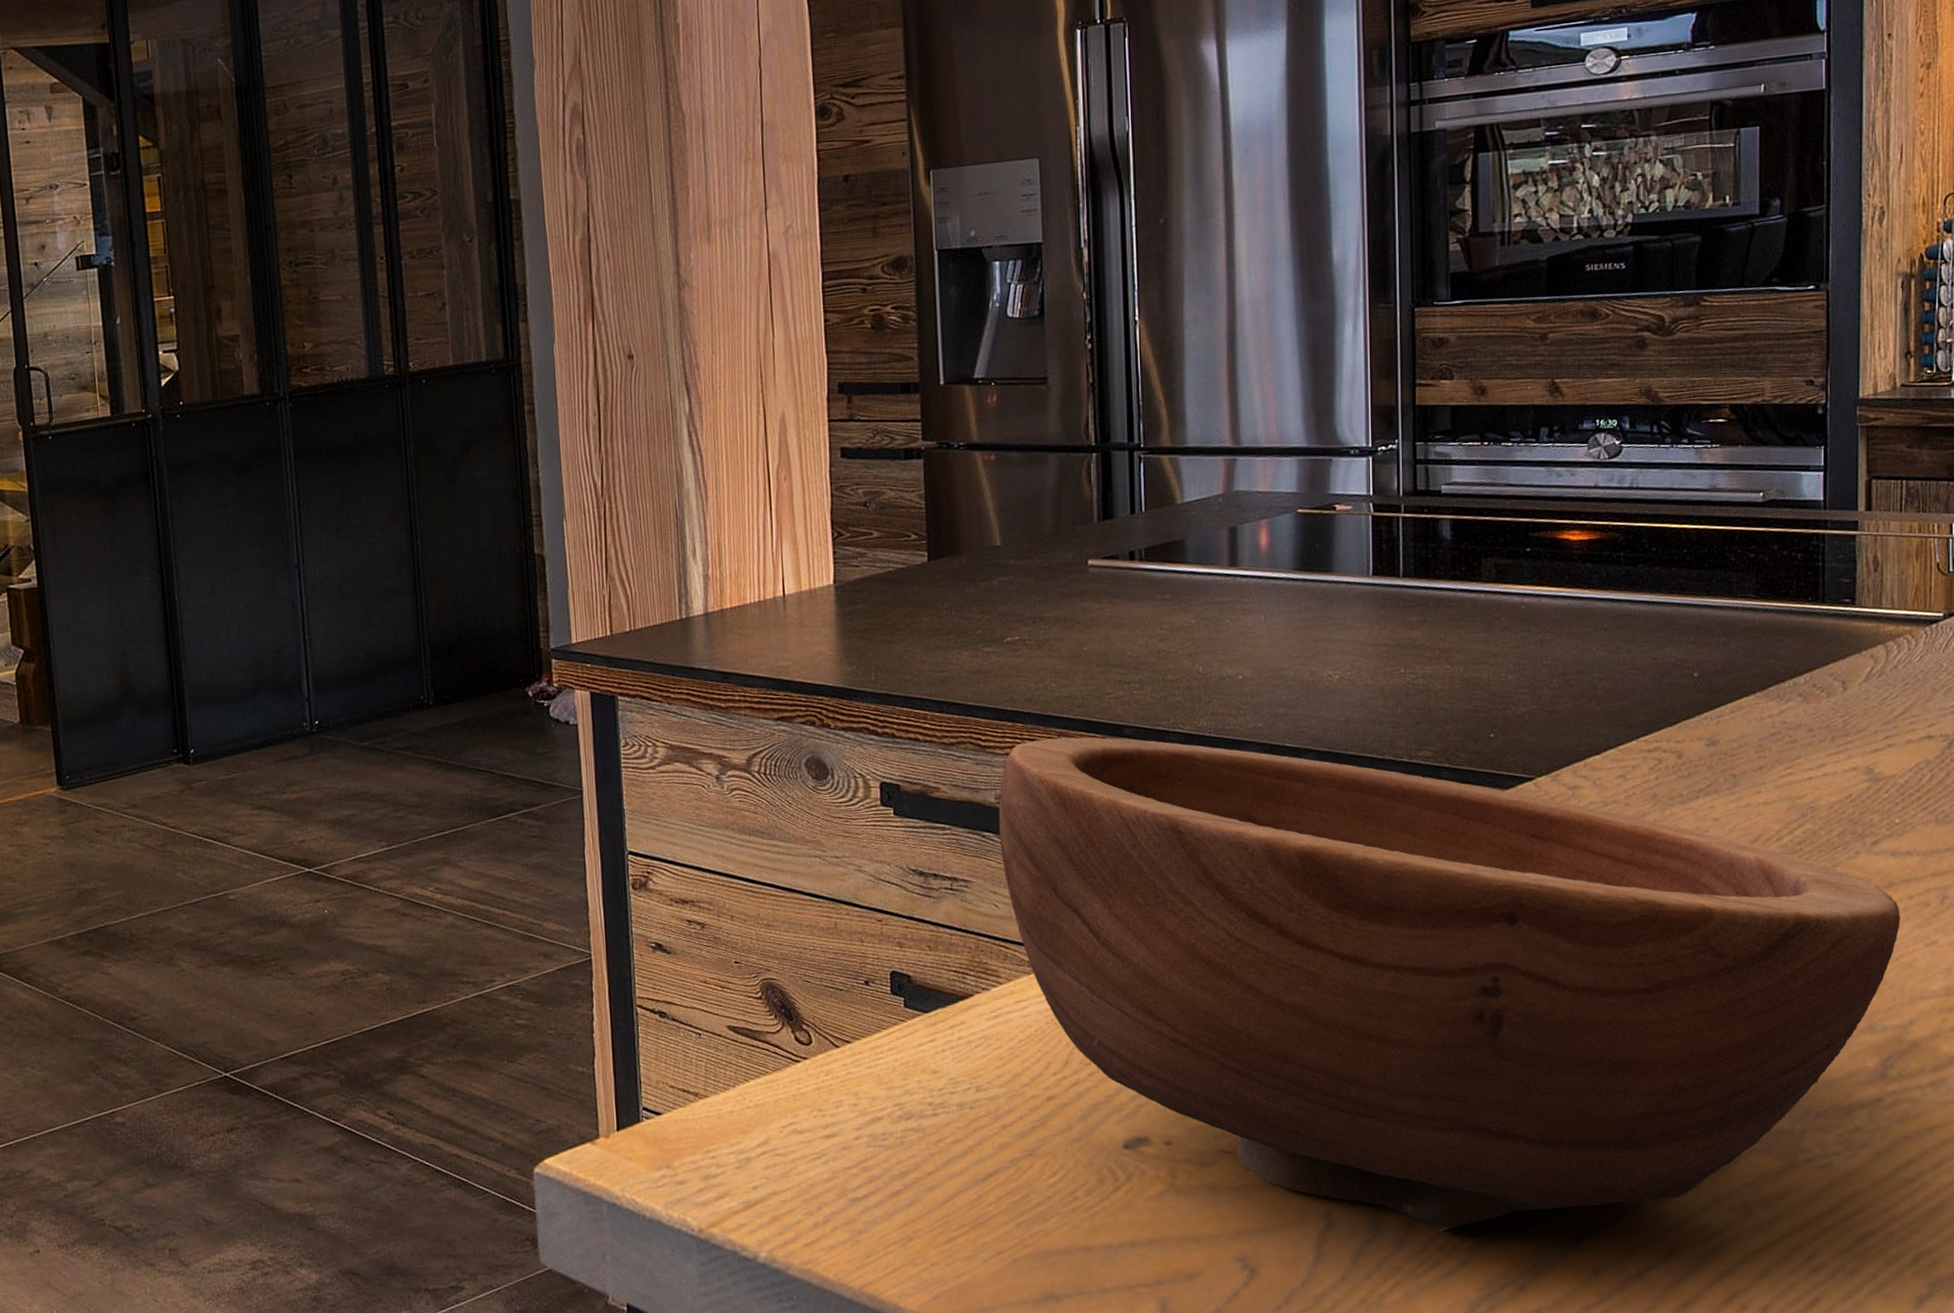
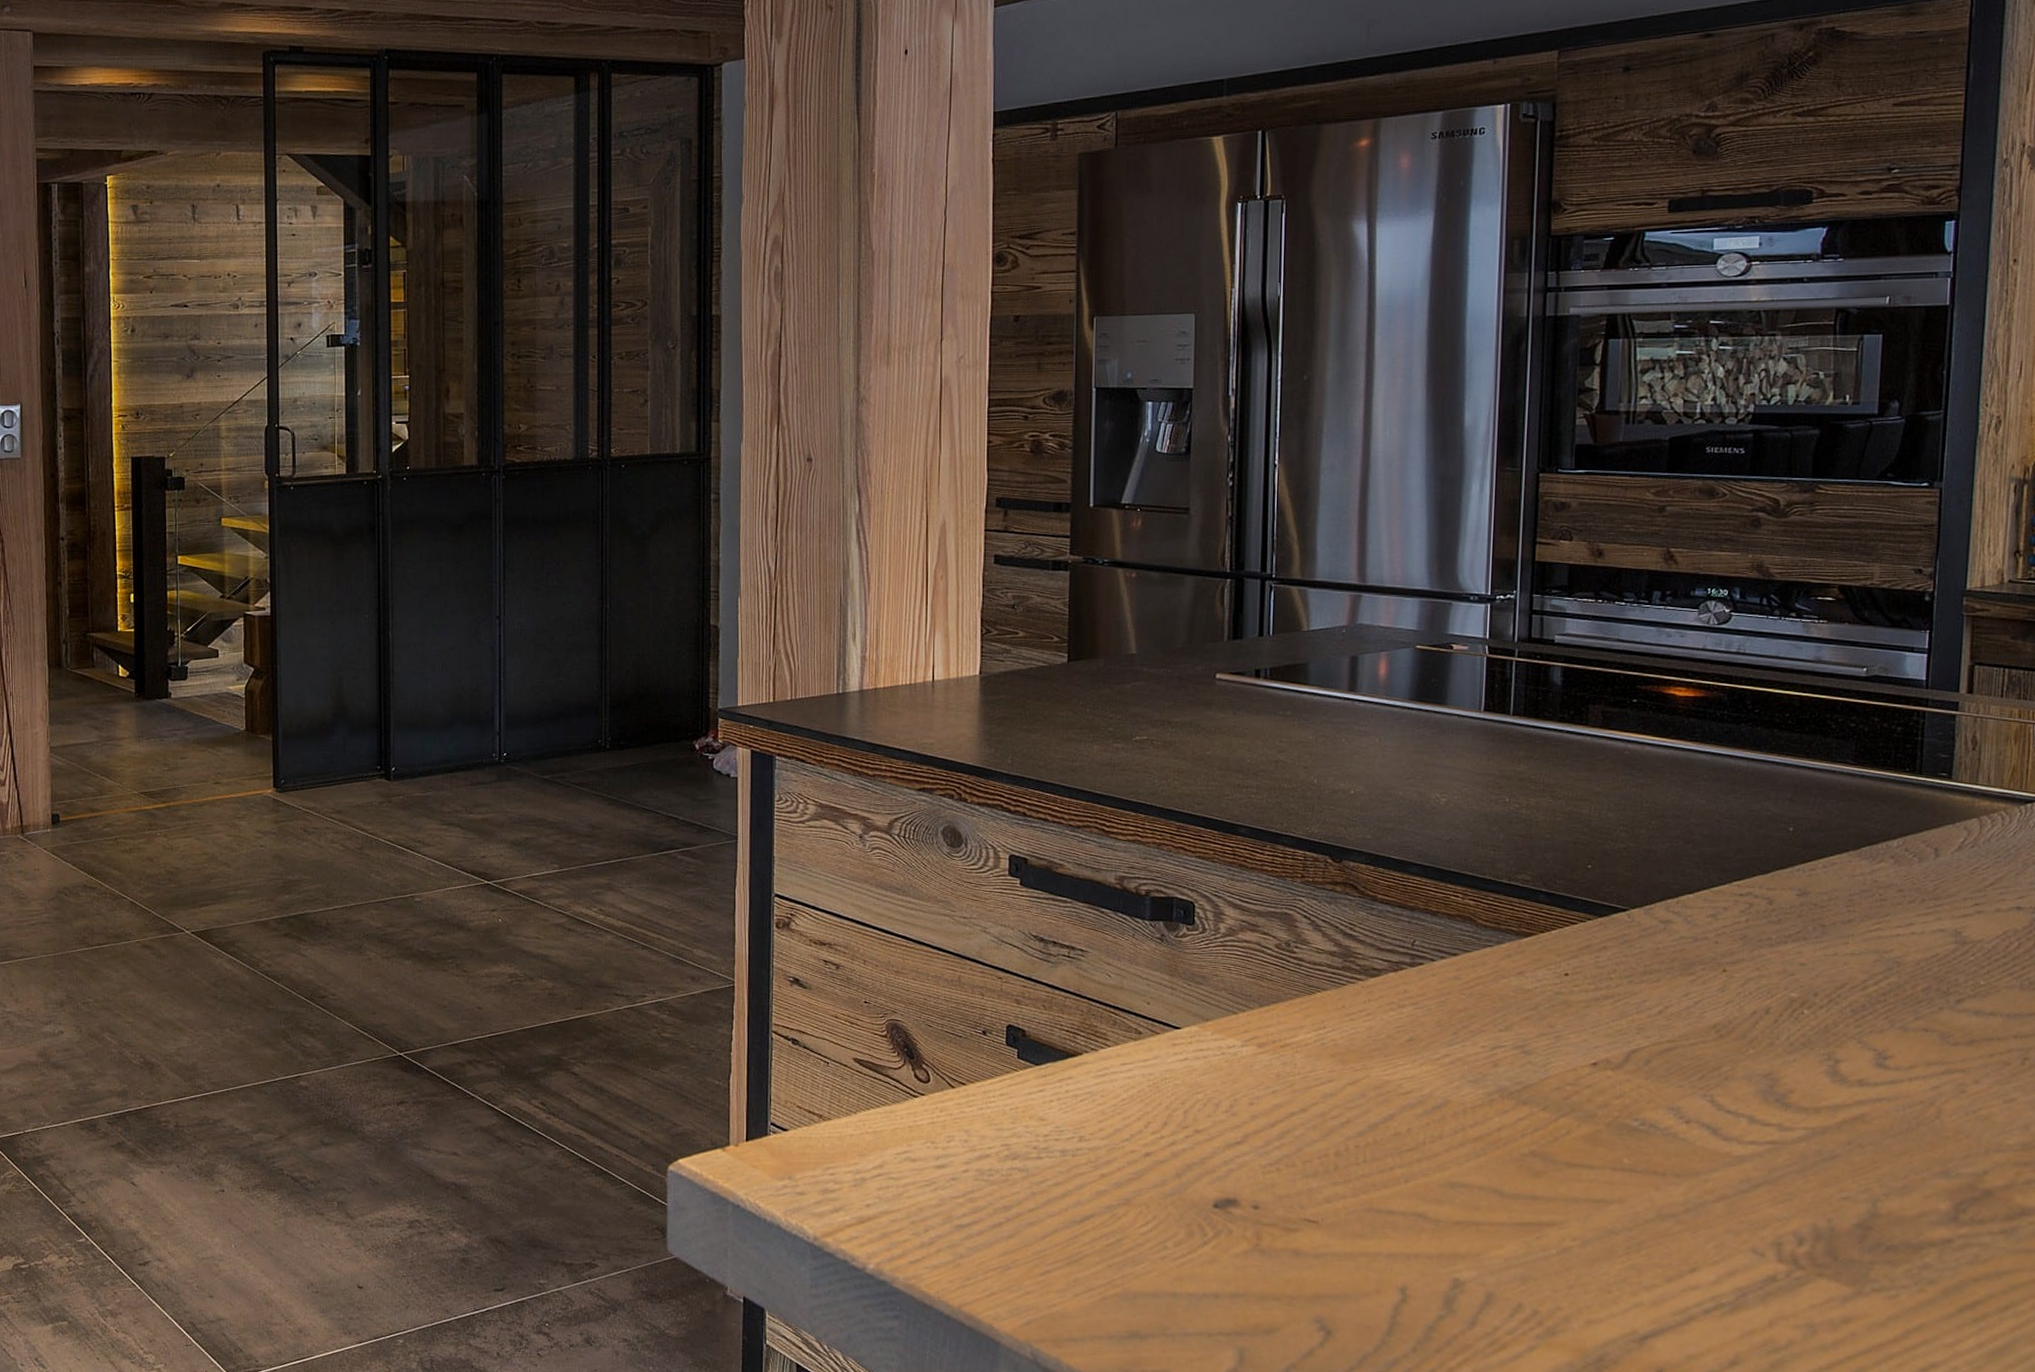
wooden bowl: present [998,737,1901,1232] -> none [1116,830,1981,1317]

